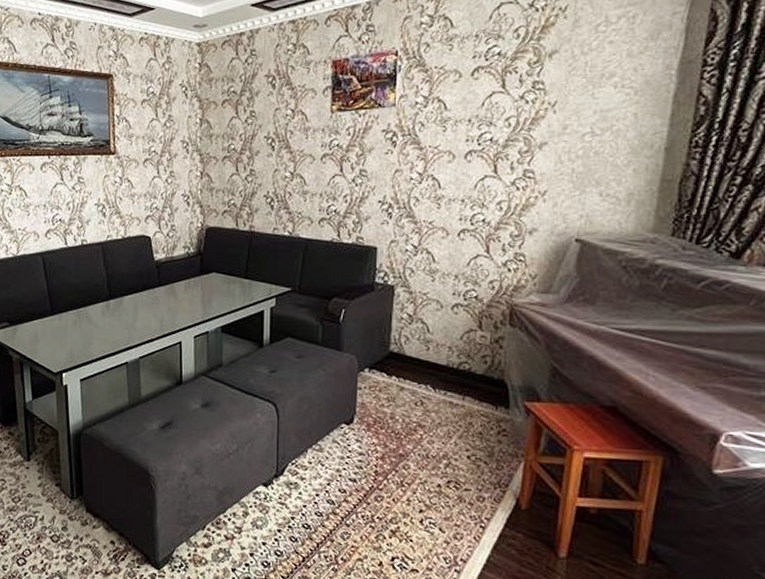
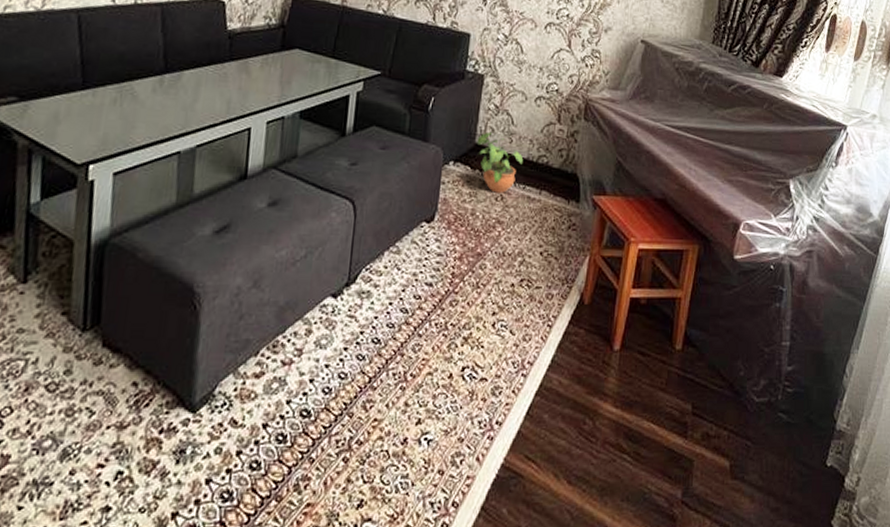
potted plant: none [391,340,443,399] -> present [476,131,524,193]

